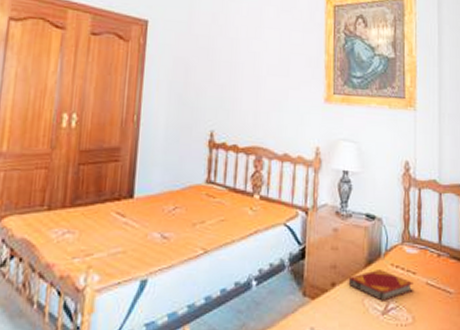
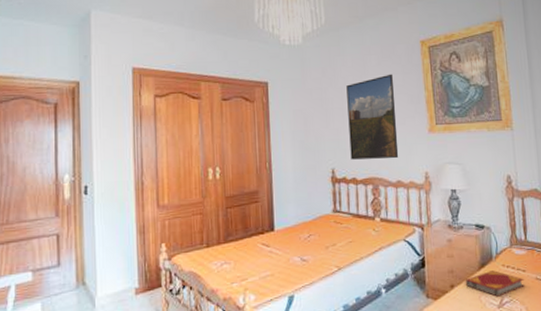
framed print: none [234,30,292,128] -> present [346,74,399,160]

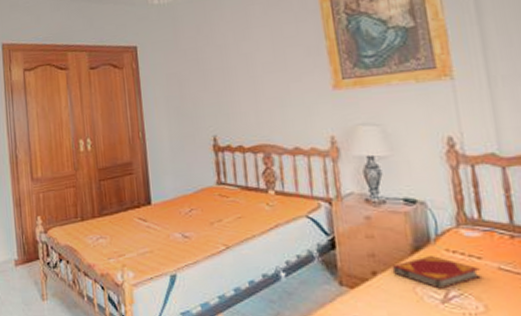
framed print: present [346,74,399,160] -> none [226,24,295,125]

